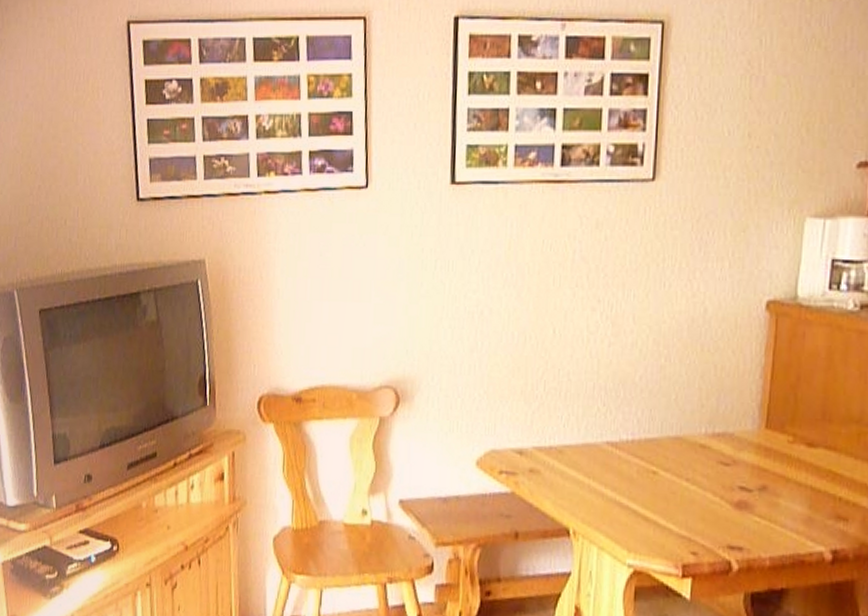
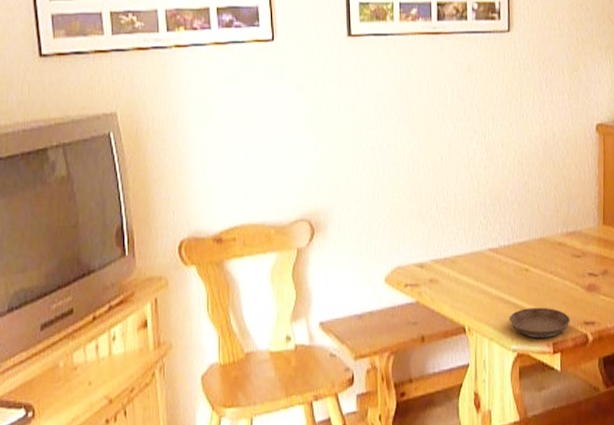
saucer: none [626,518,709,558] -> present [509,307,570,339]

